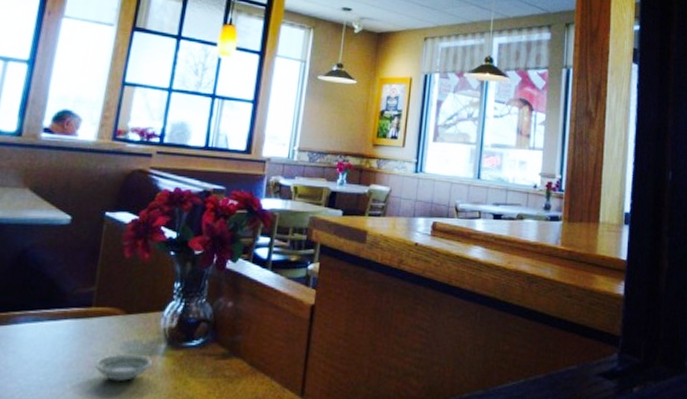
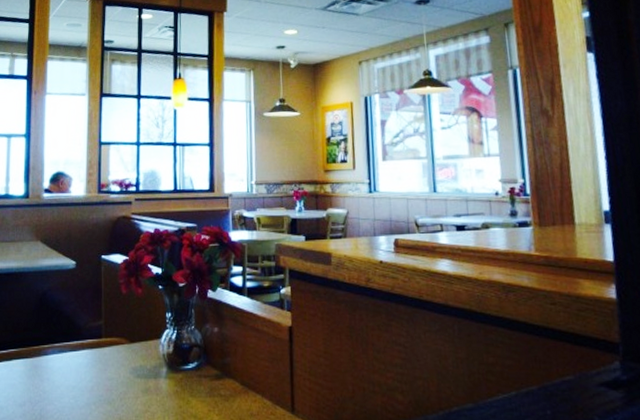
saucer: present [95,353,152,382] -> none [112,377,157,403]

